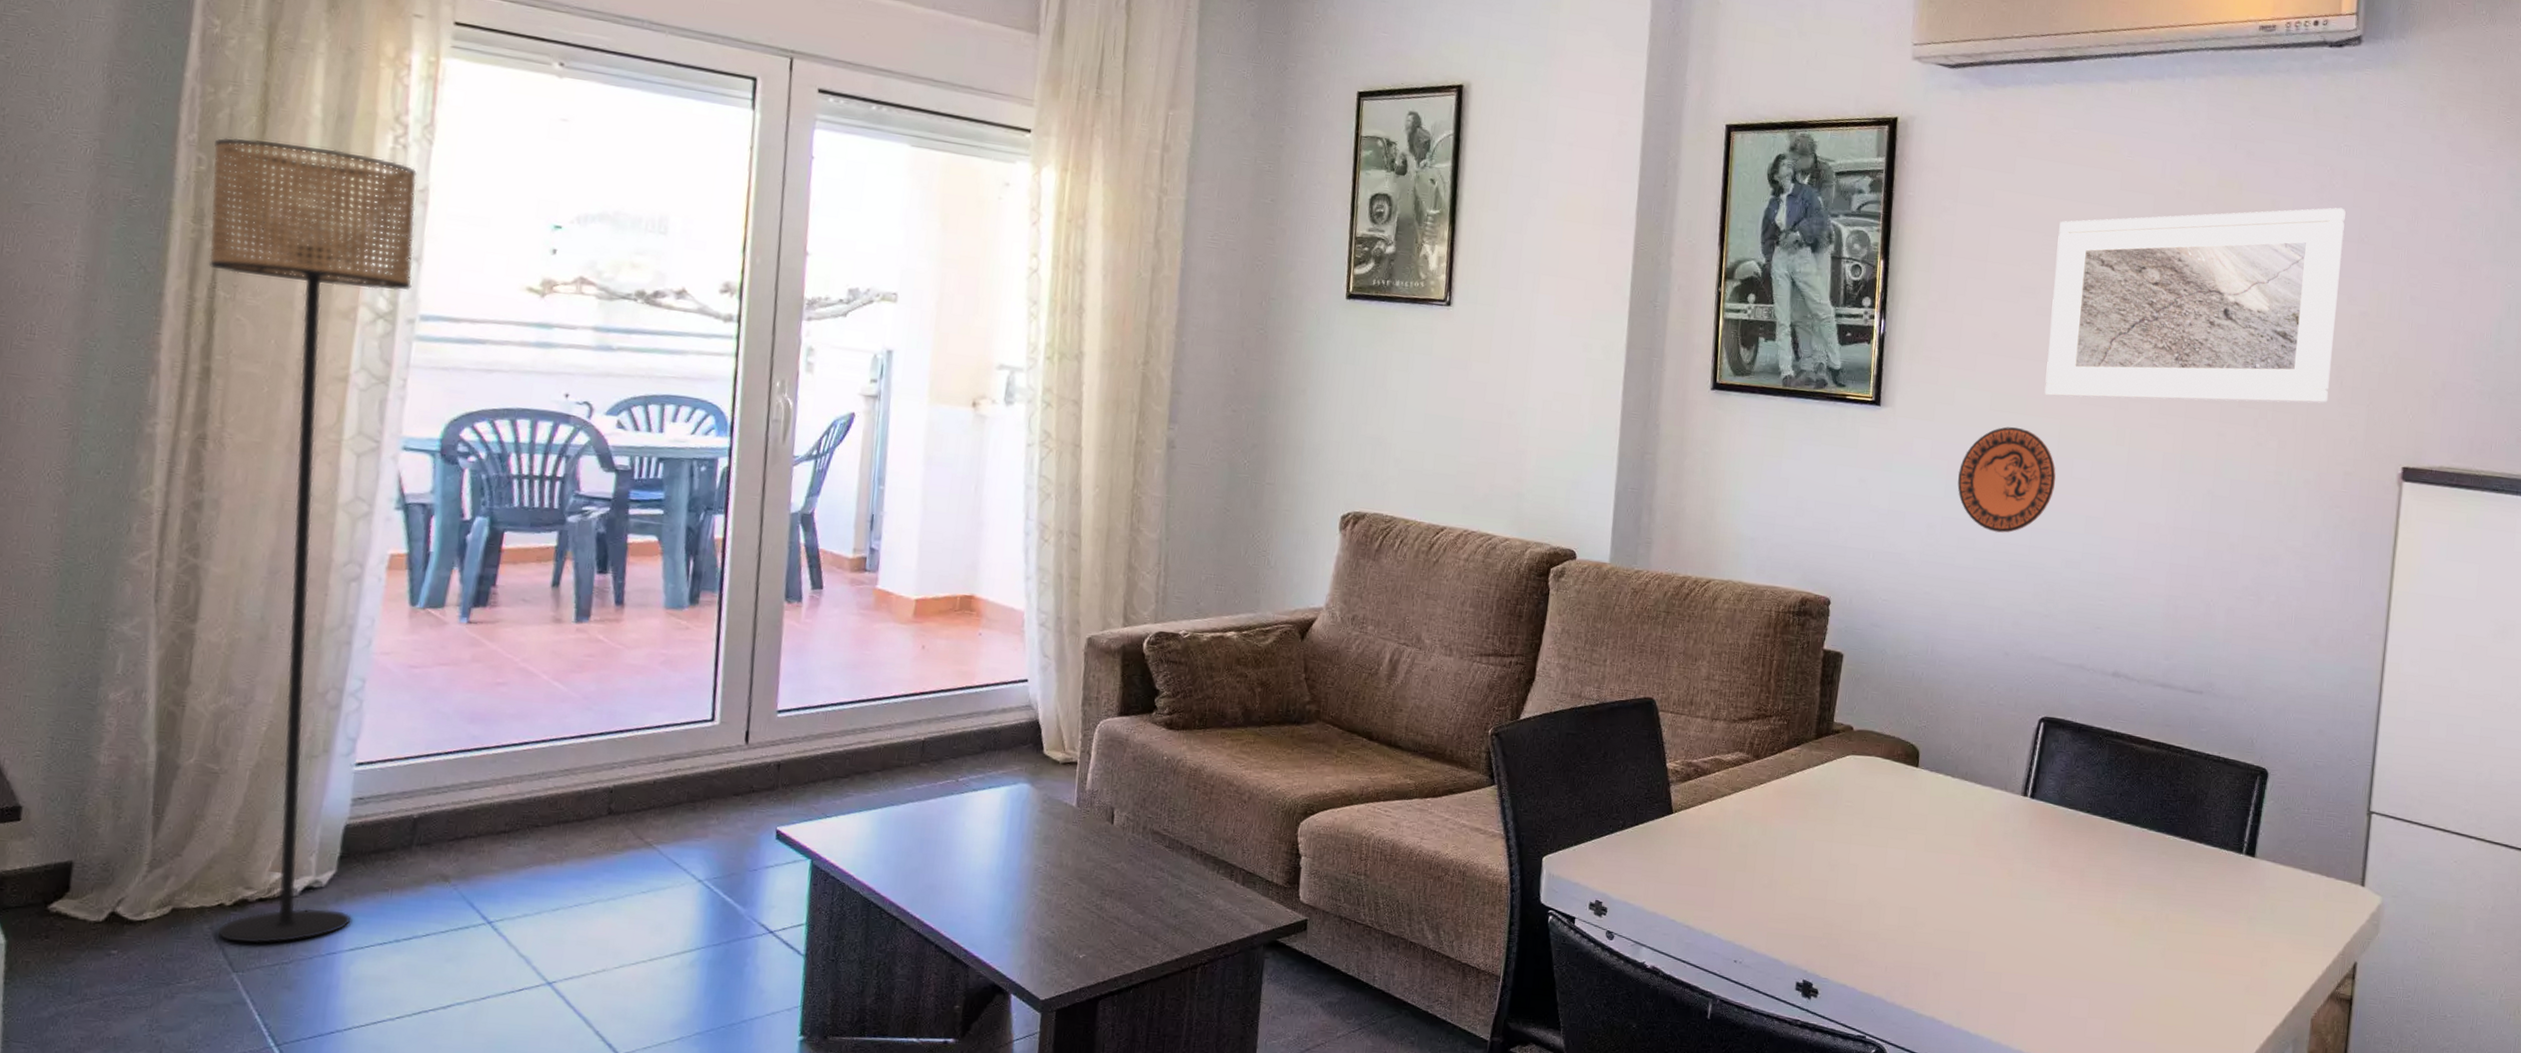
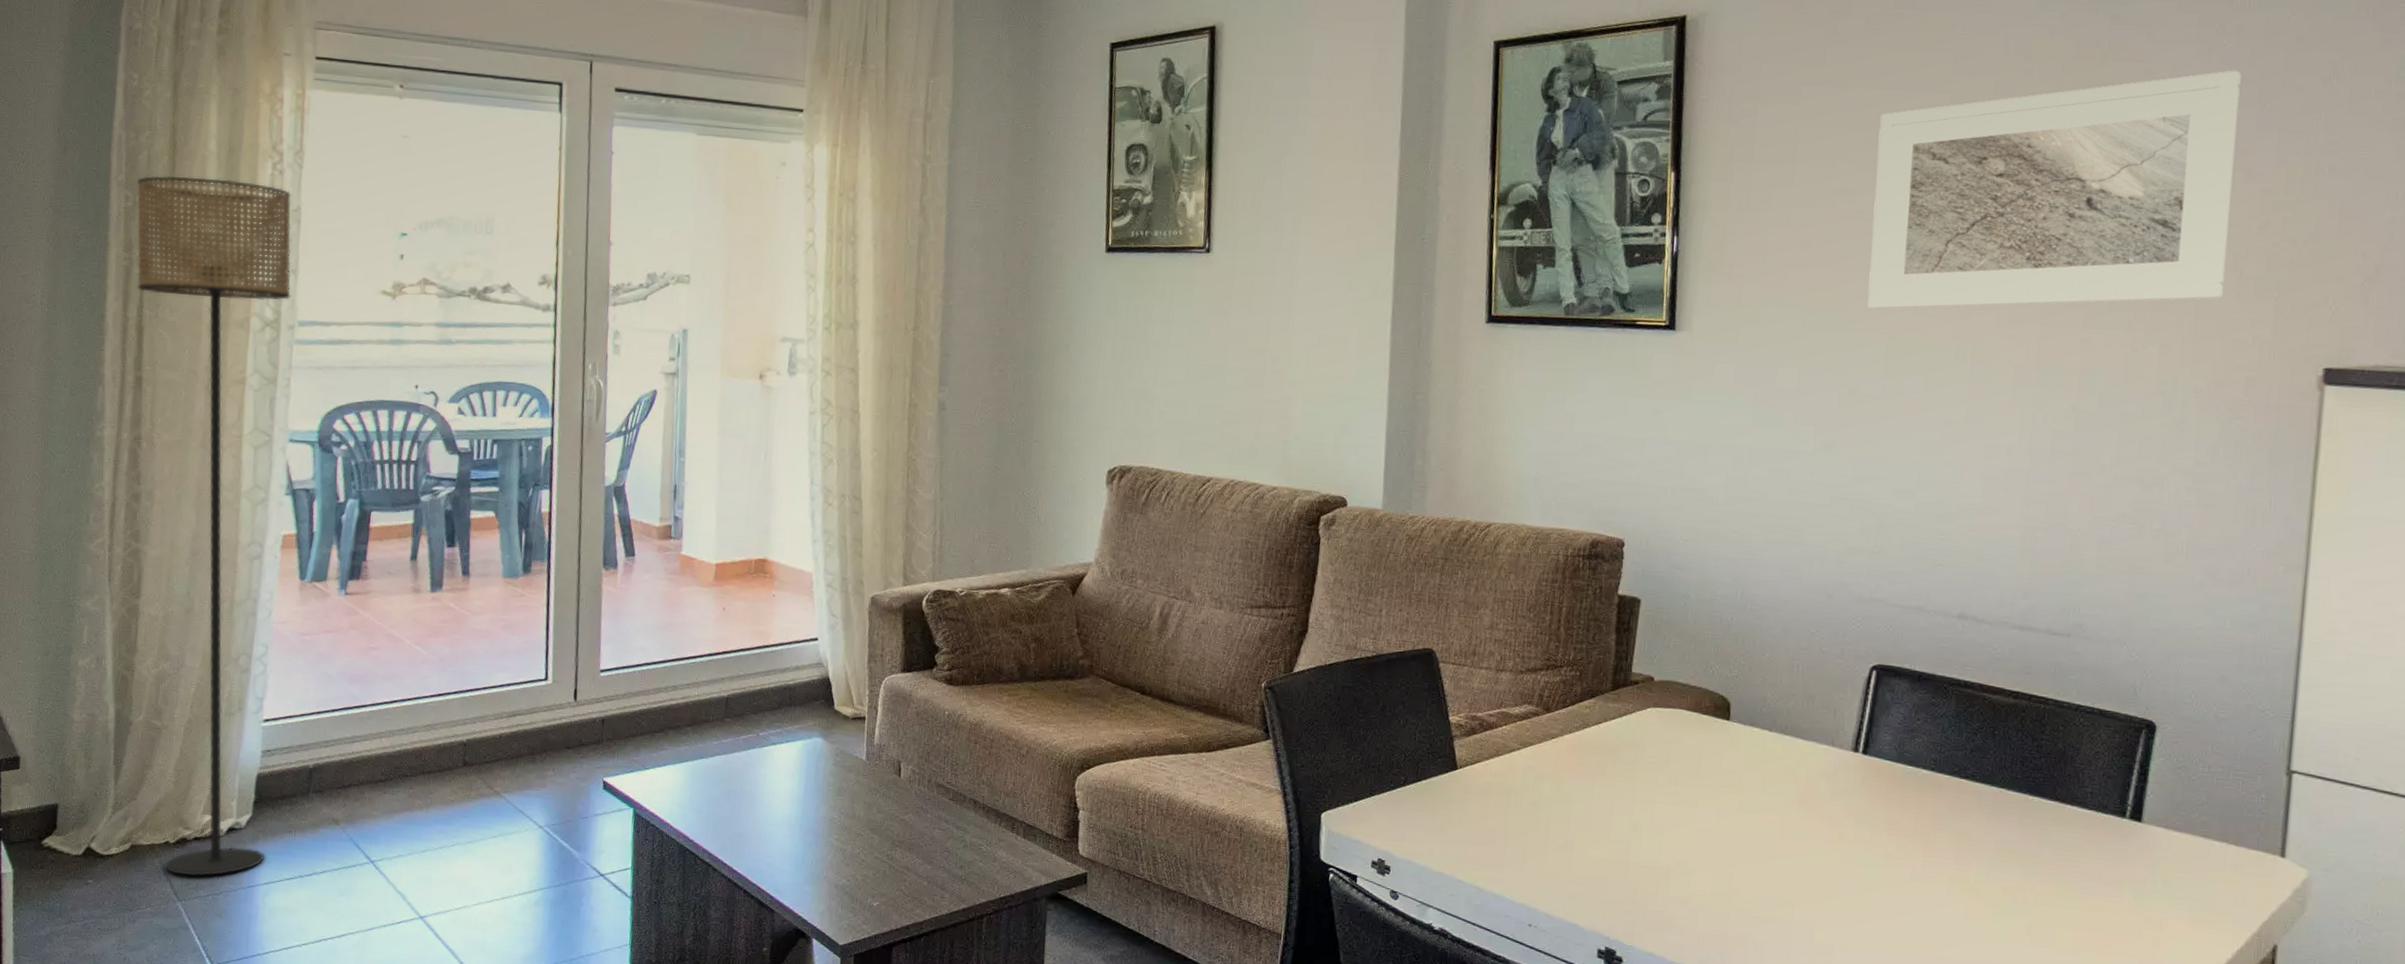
decorative plate: present [1957,426,2056,533] -> none [1767,345,1883,463]

